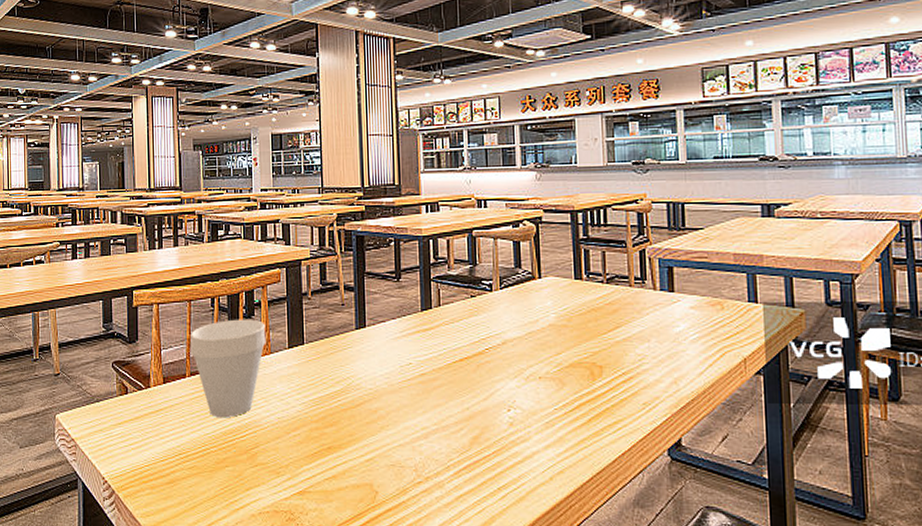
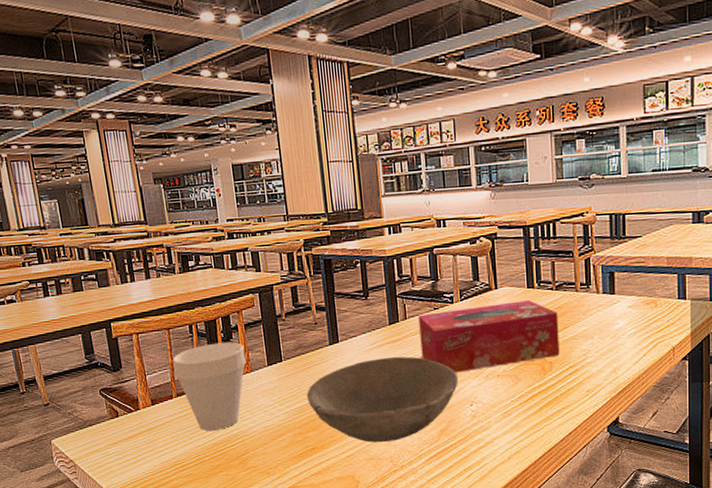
bowl: none [327,347,494,446] -> present [307,356,458,442]
tissue box: none [453,293,611,371] -> present [418,300,560,373]

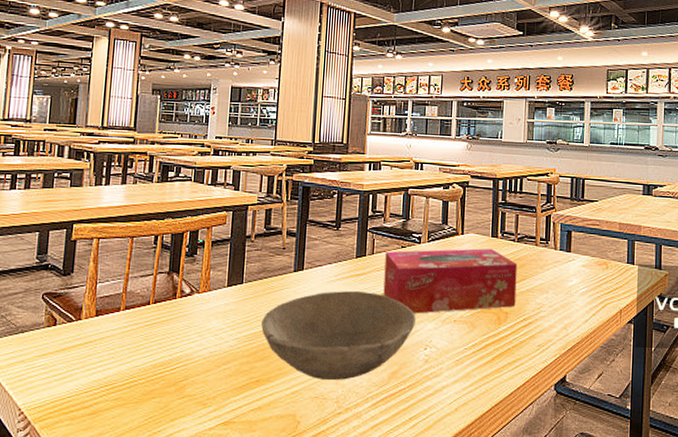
cup: present [173,342,246,431] -> none [127,257,207,351]

